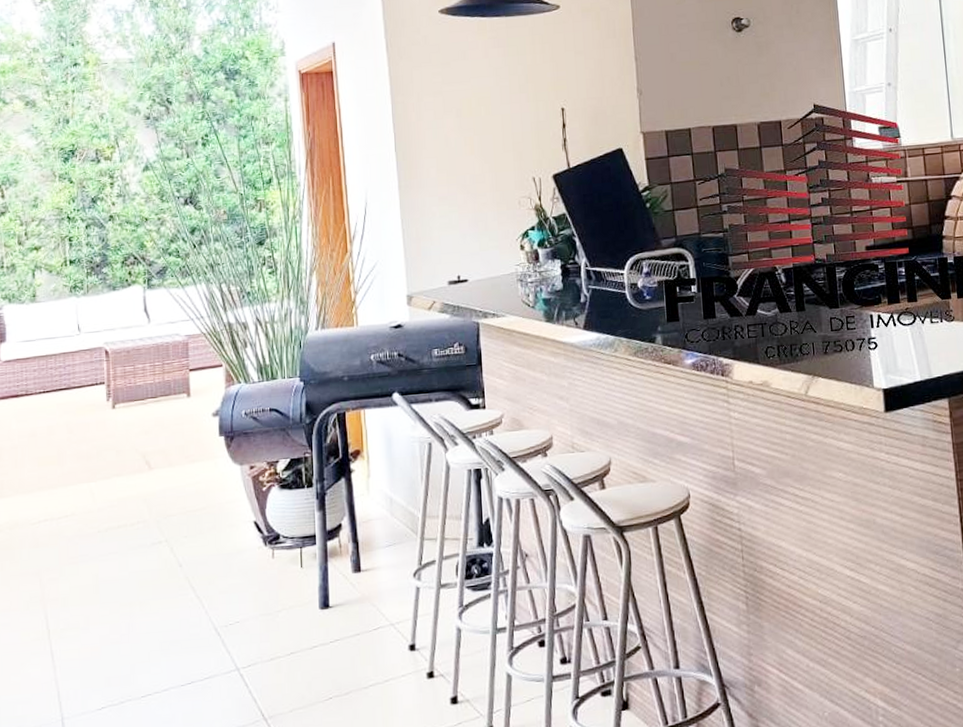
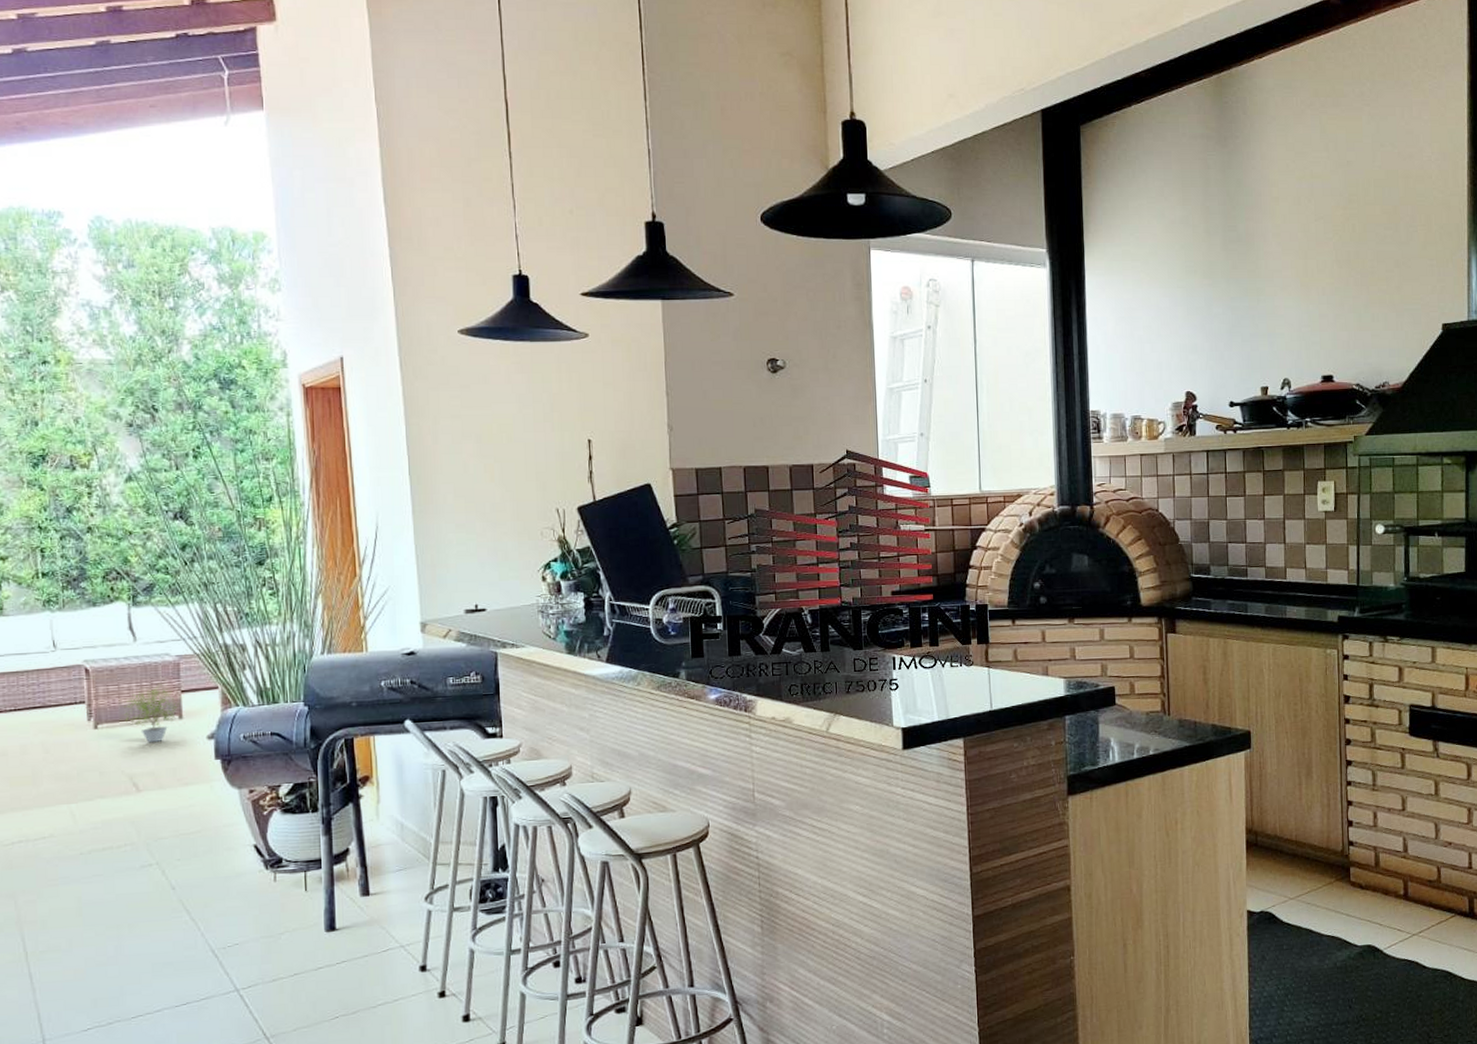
potted plant: none [139,362,188,421] -> present [124,683,179,743]

